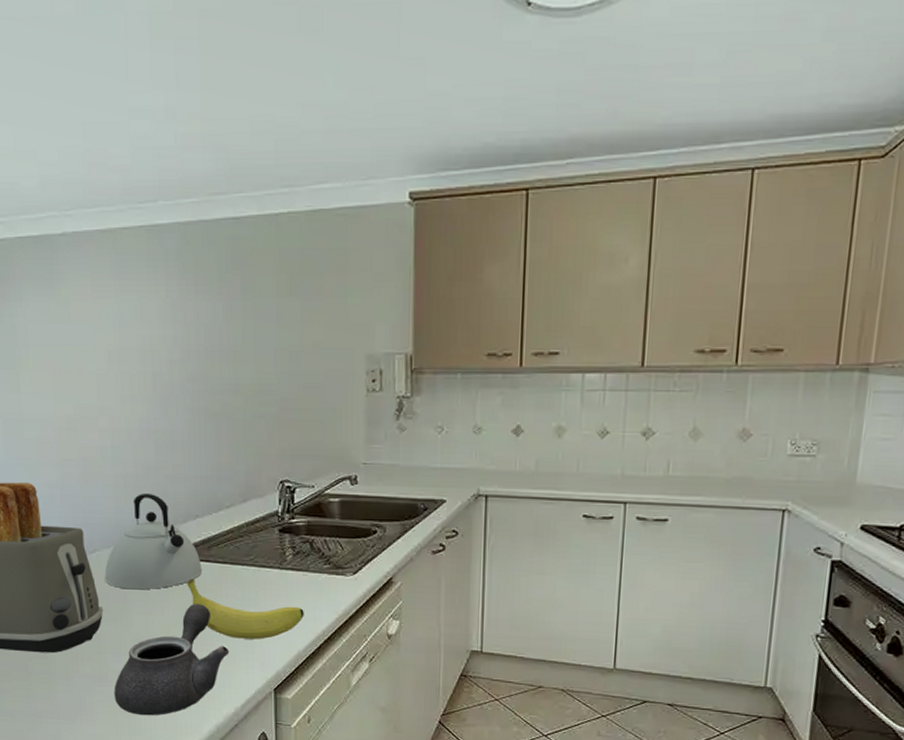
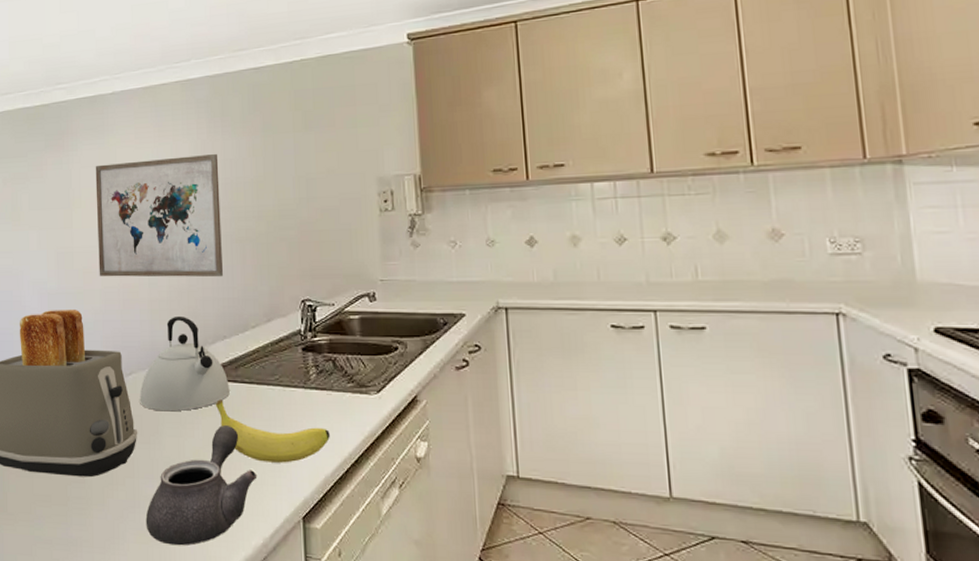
wall art: none [44,317,195,454] -> present [95,154,223,278]

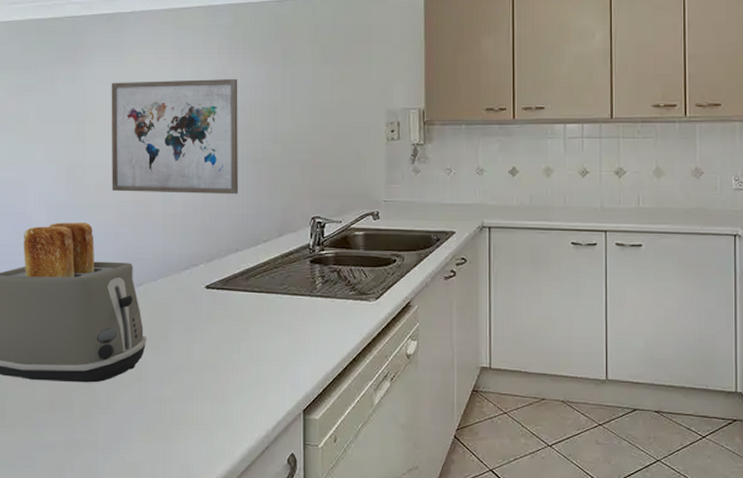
kettle: present [139,315,230,412] -> none [150,230,240,319]
teapot: present [145,424,258,546] -> none [152,330,263,442]
fruit: present [215,399,330,463] -> none [225,307,332,363]

